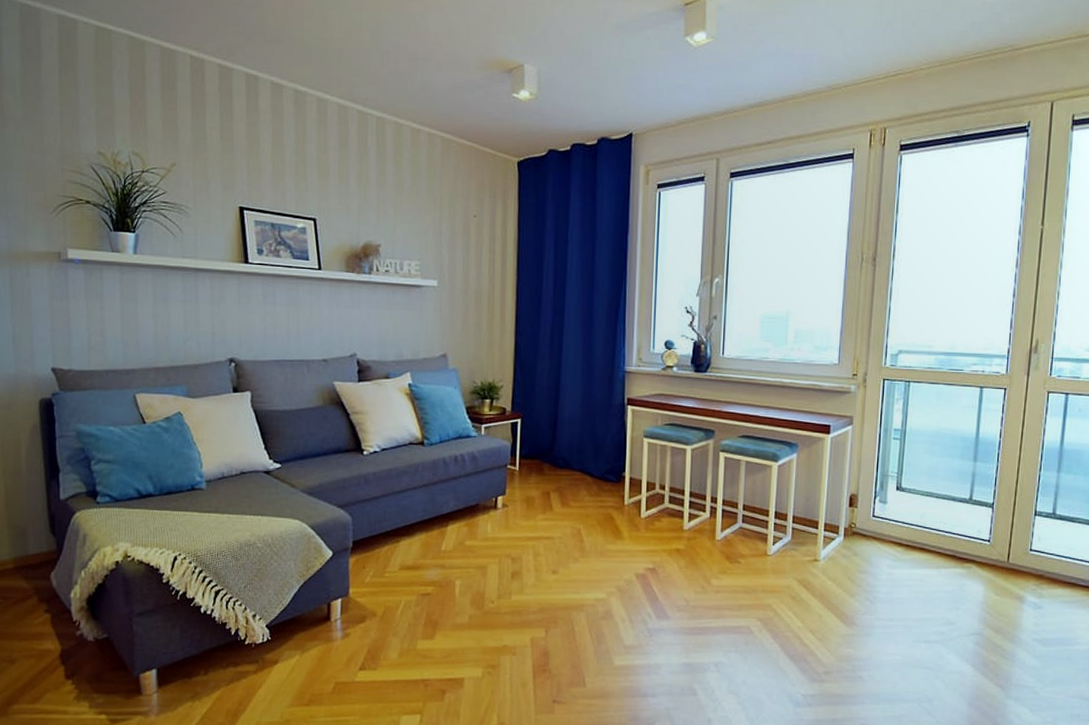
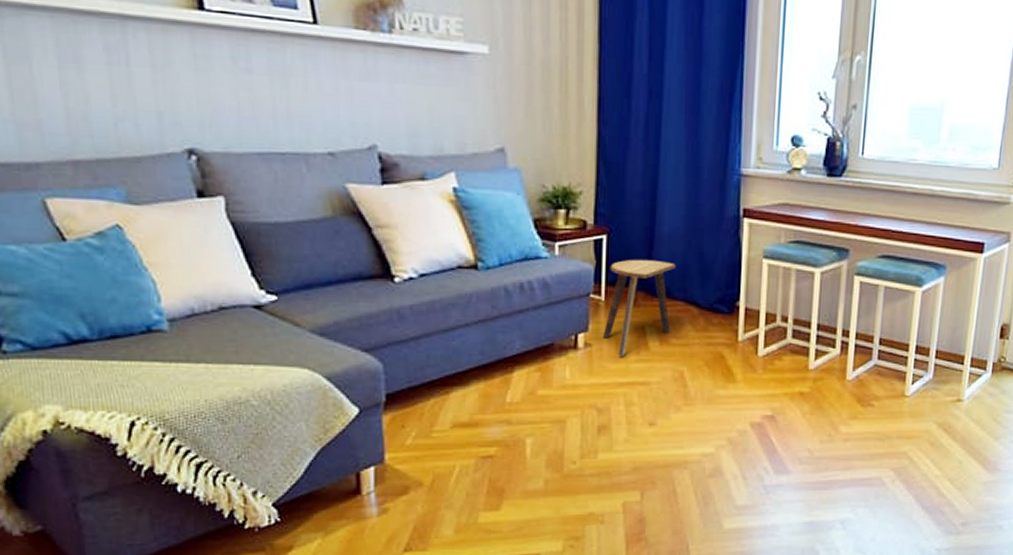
stool: none [517,438,574,516] -> present [603,259,676,356]

